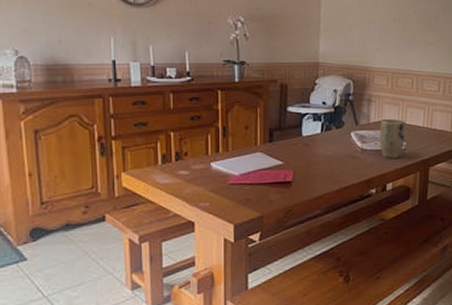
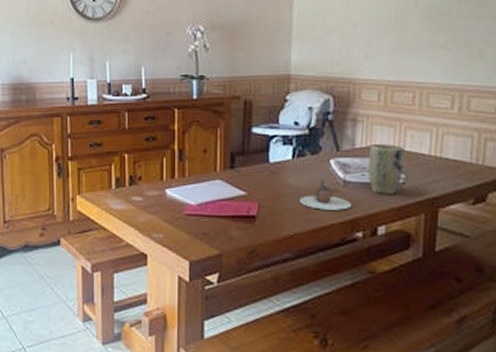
teapot: none [327,149,368,173] -> present [300,180,352,210]

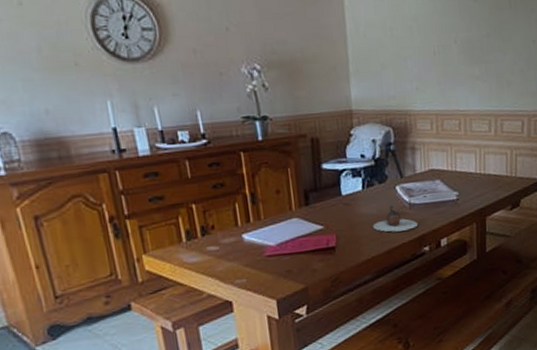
plant pot: present [368,144,405,194] -> none [427,166,457,212]

